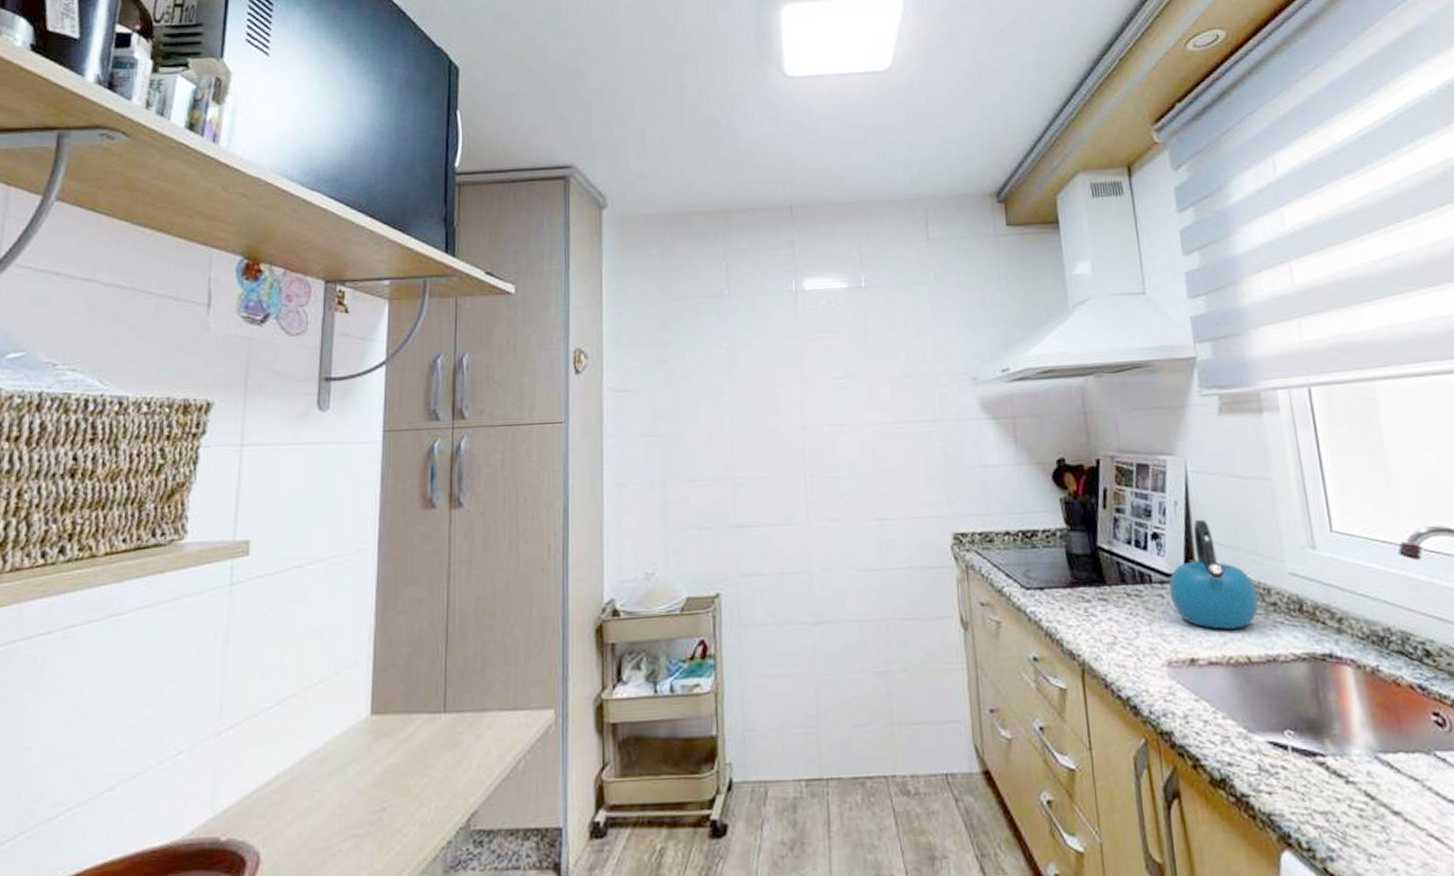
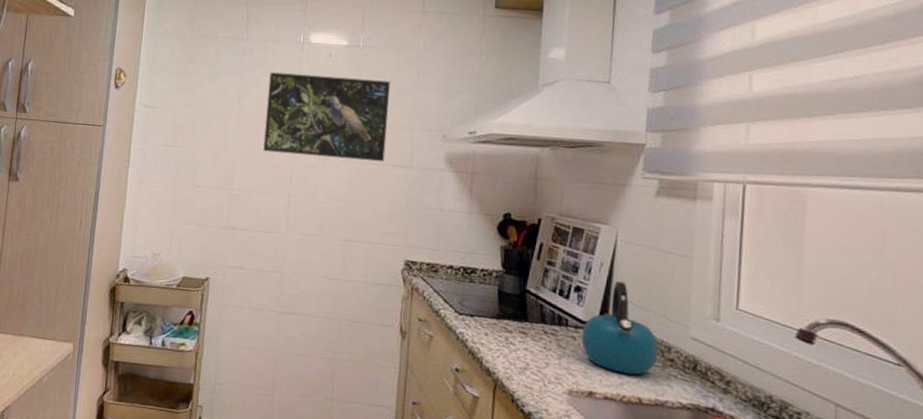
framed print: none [762,323,911,426] -> present [263,72,390,162]

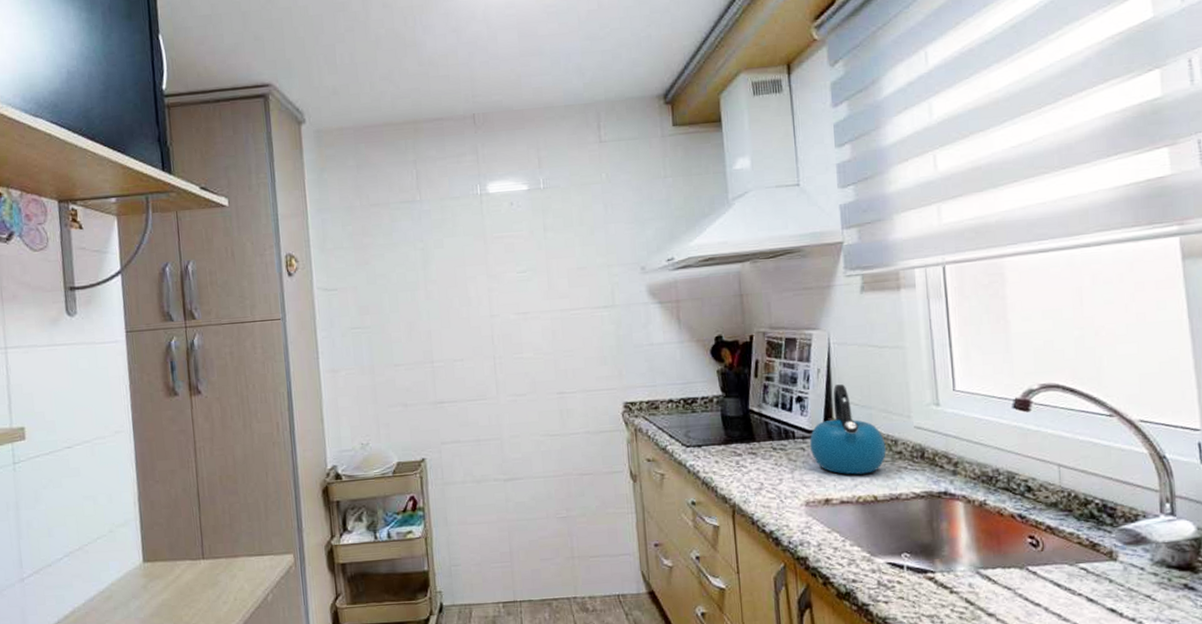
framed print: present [263,72,390,162] -> none [451,220,586,316]

